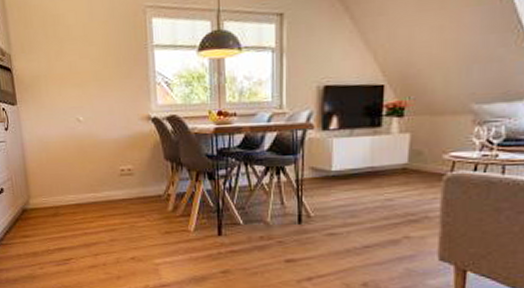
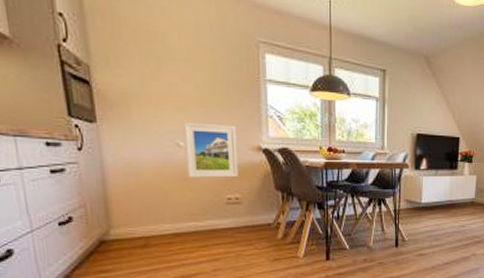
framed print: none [81,96,130,151] -> present [183,122,239,178]

